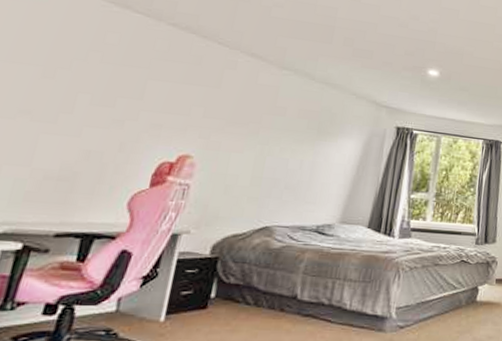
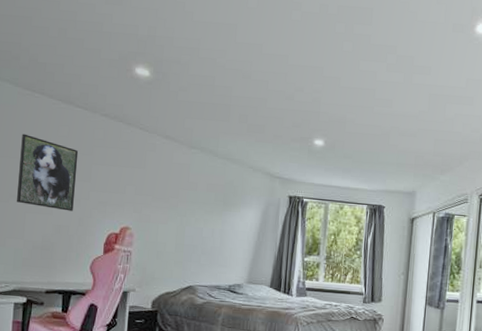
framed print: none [28,37,131,134] -> present [17,133,79,211]

